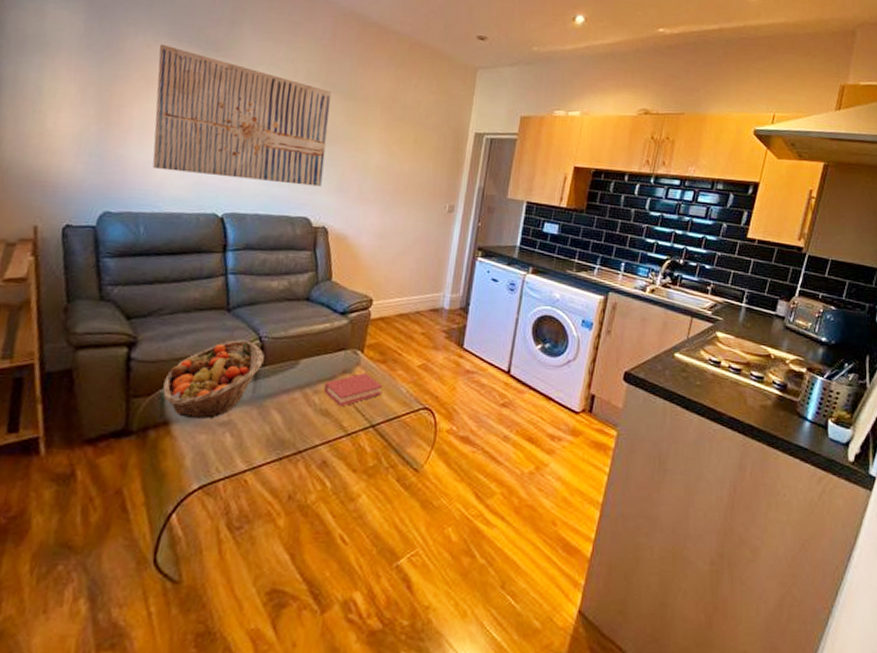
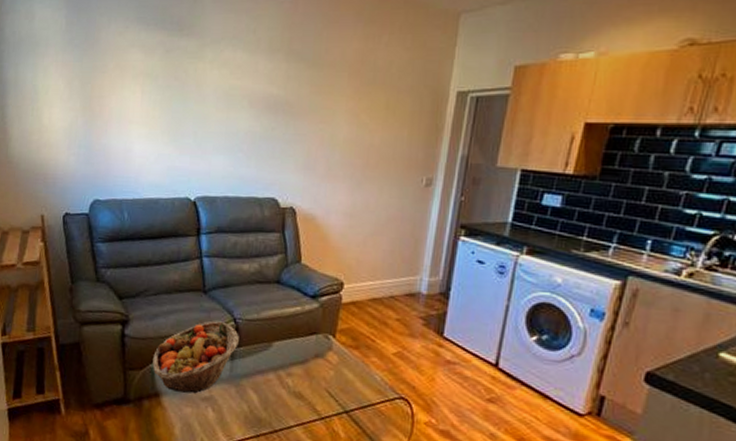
wall art: present [152,44,332,187] -> none [129,30,296,165]
book: present [324,373,382,407] -> none [297,358,356,391]

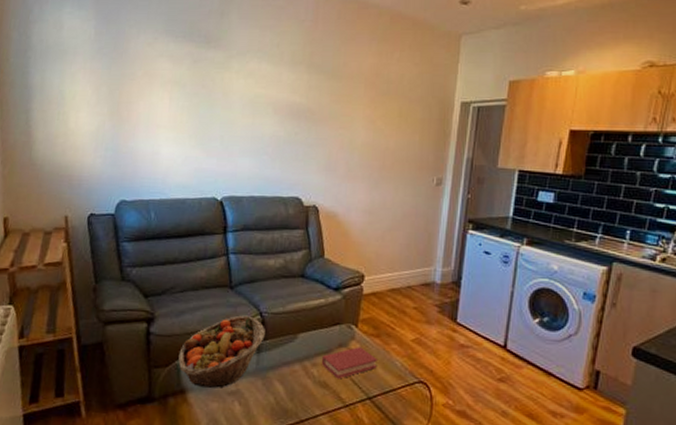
book: none [297,358,356,391] -> present [322,347,377,379]

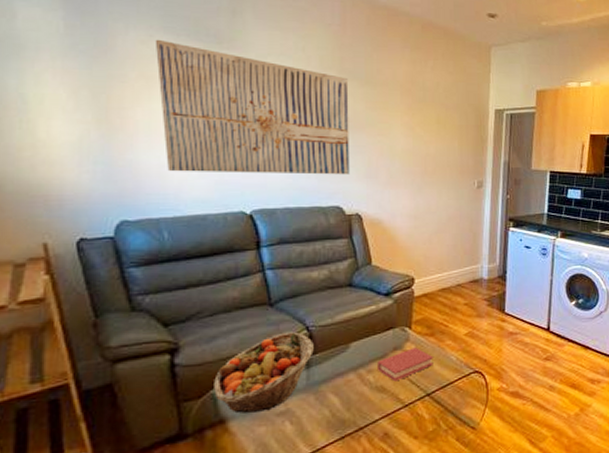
wall art: none [158,41,317,167] -> present [155,39,350,175]

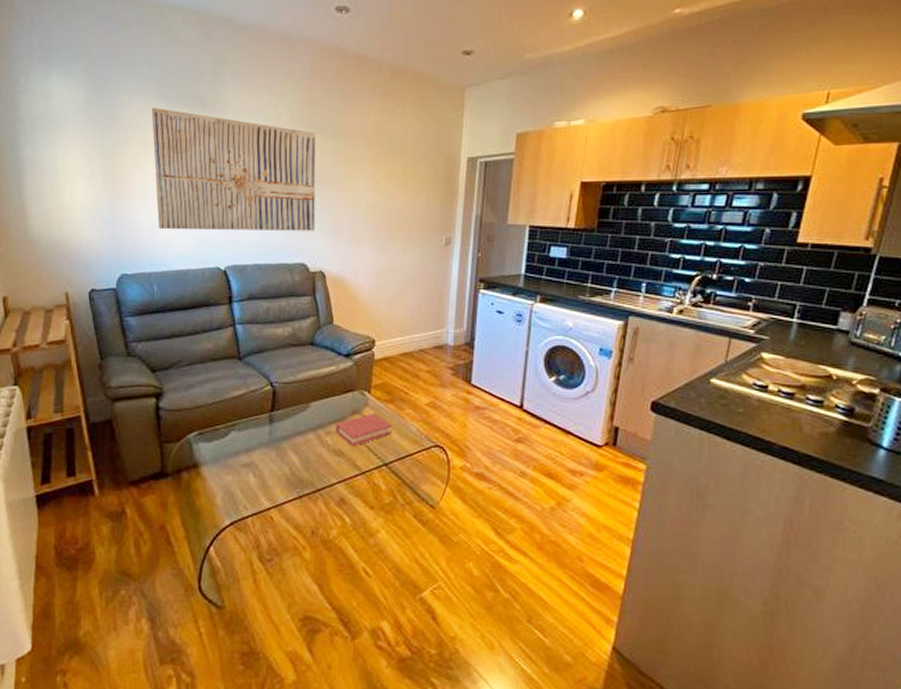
fruit basket: present [214,332,314,414] -> none [190,386,277,461]

